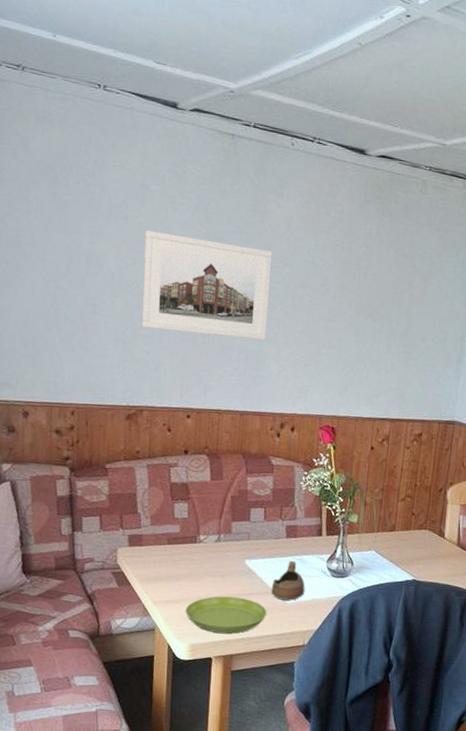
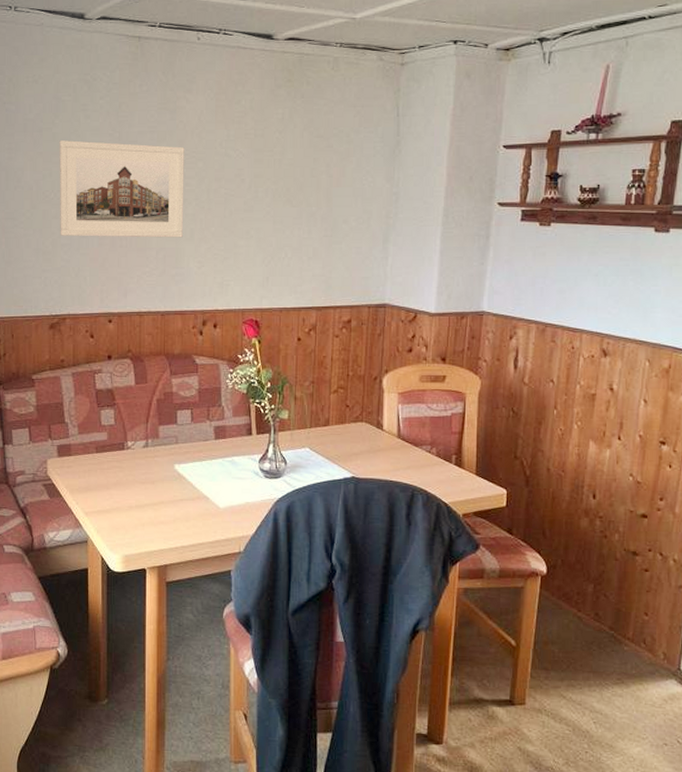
saucer: present [185,596,267,634] -> none [117,503,200,543]
cup: present [271,560,305,601] -> none [202,462,238,505]

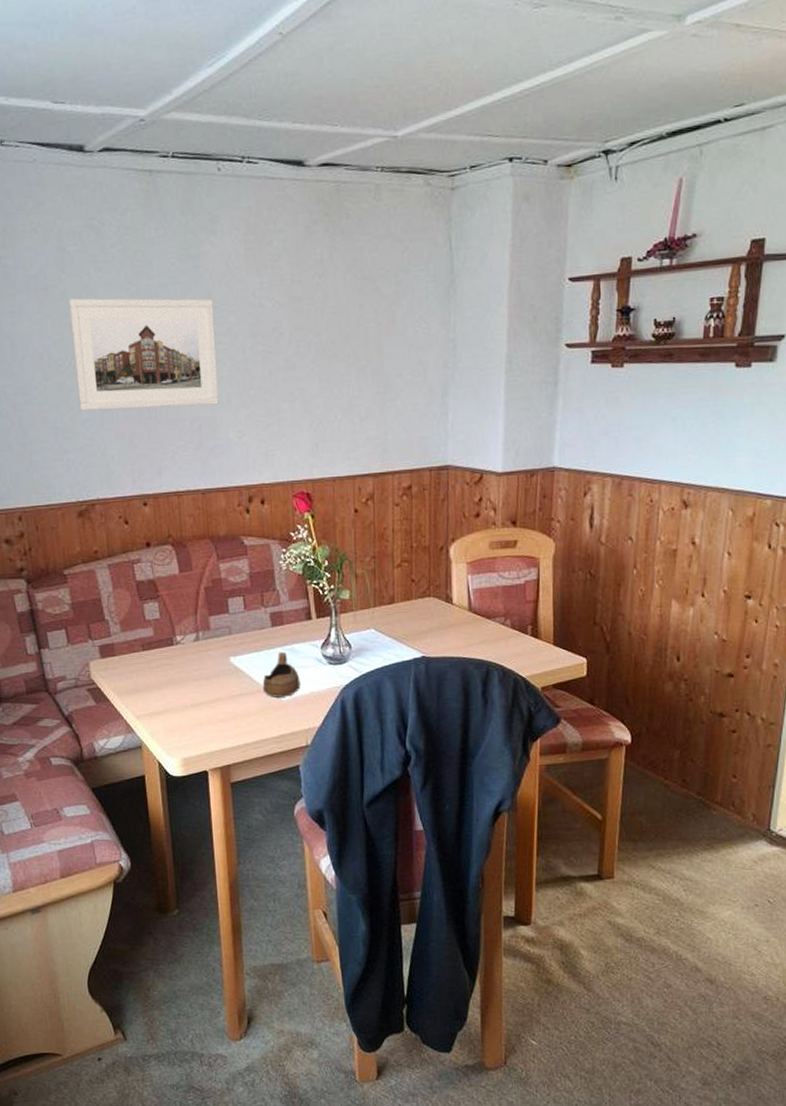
cup: none [202,462,238,505] -> present [262,651,301,698]

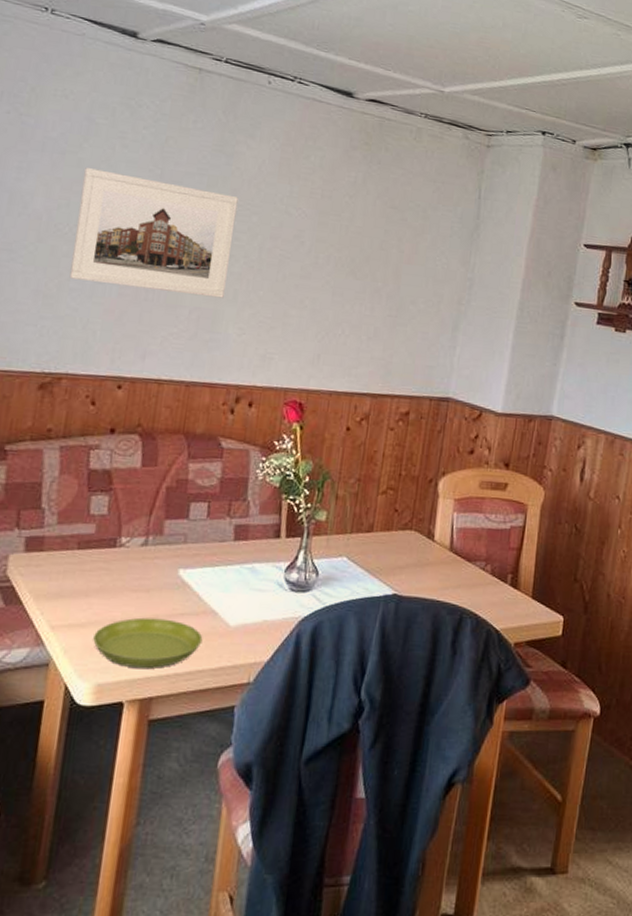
saucer: none [172,700,262,743] -> present [93,617,203,669]
cup: present [262,651,301,698] -> none [209,569,255,623]

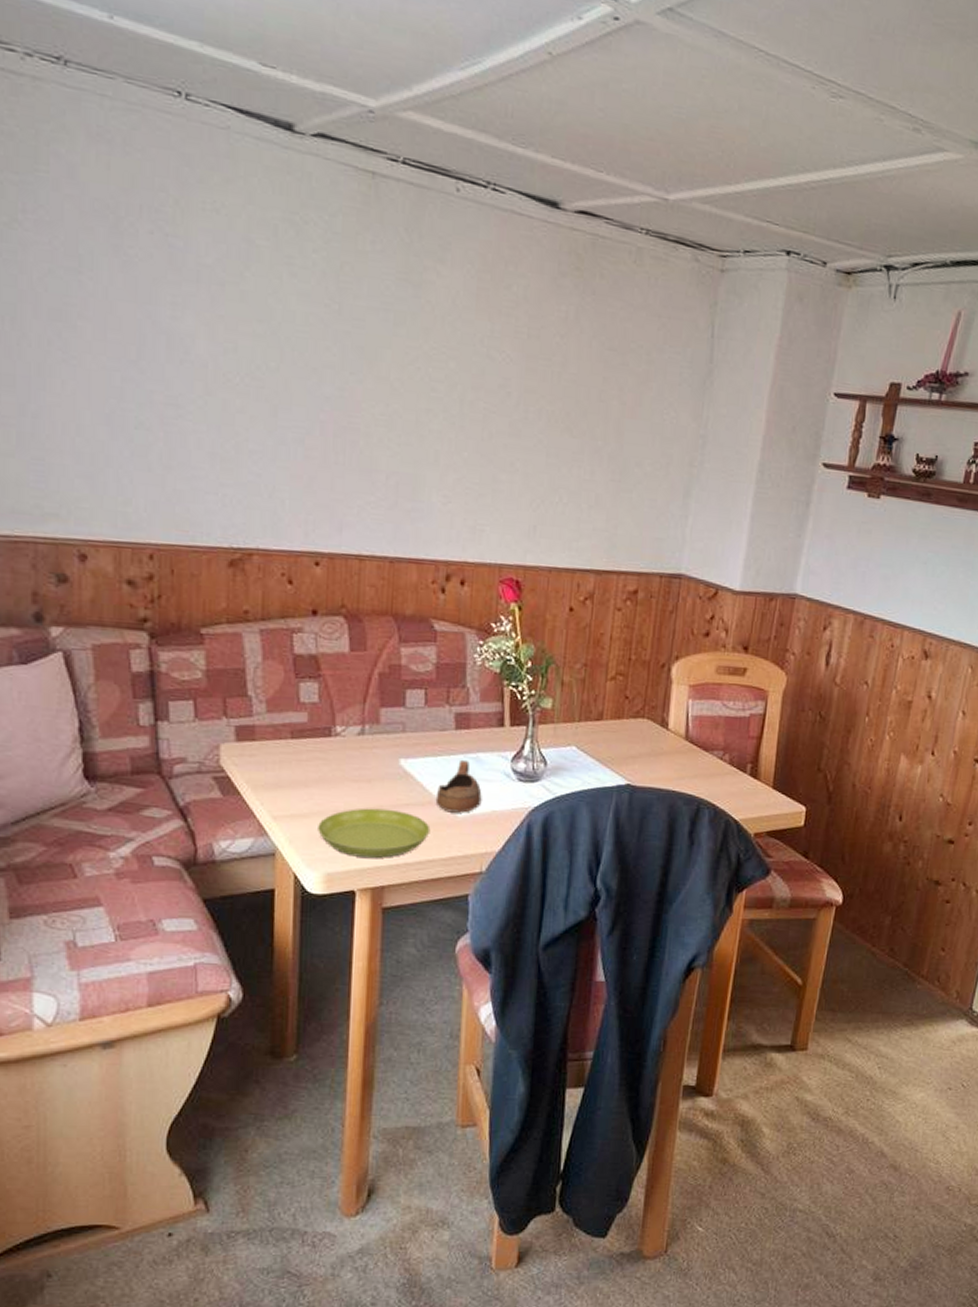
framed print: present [69,168,239,298] -> none [247,303,432,461]
cup: none [209,569,255,623] -> present [435,759,482,813]

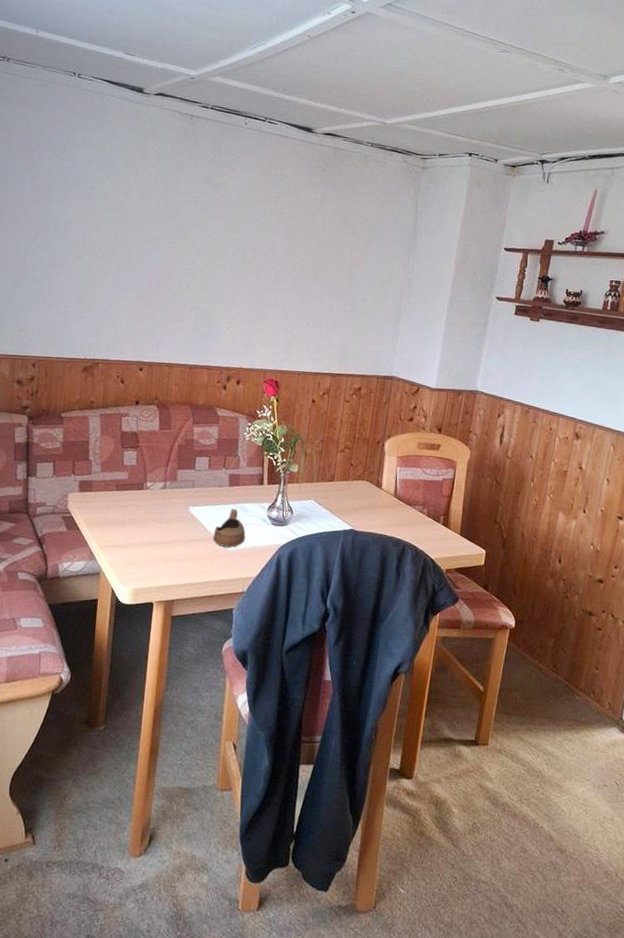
saucer: present [318,808,431,859] -> none [130,541,209,579]

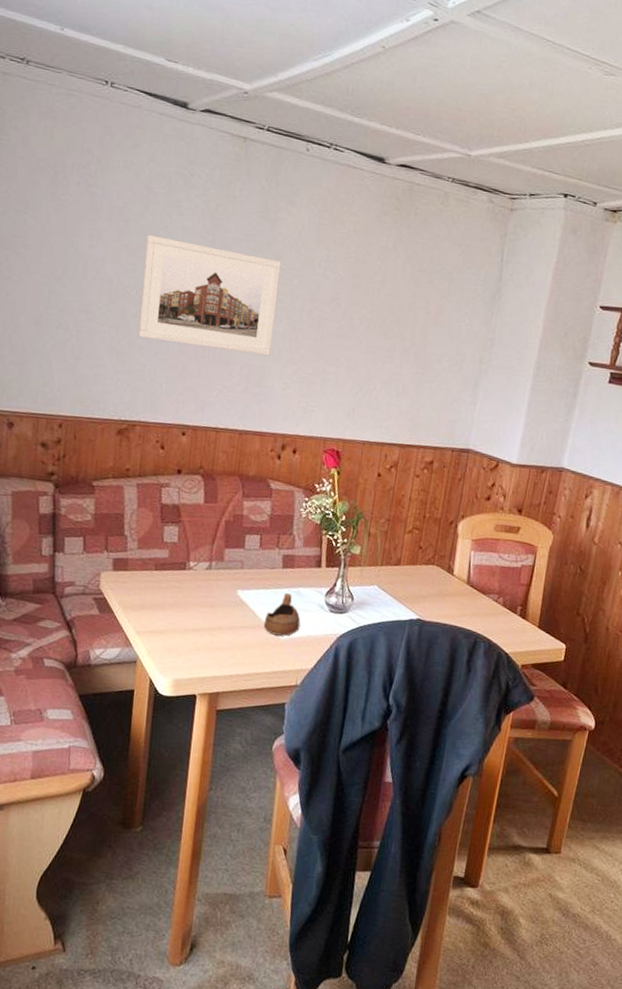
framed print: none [101,200,225,300] -> present [138,235,281,356]

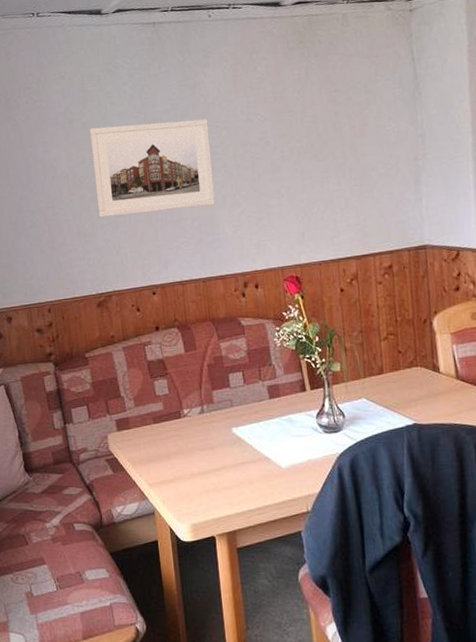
cup: present [263,592,301,636] -> none [263,421,299,465]

